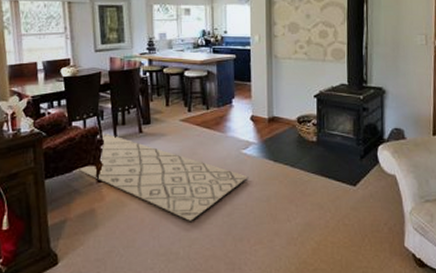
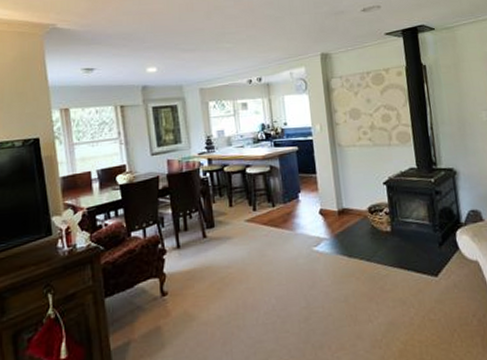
rug: present [76,134,248,221] -> none [138,242,322,331]

